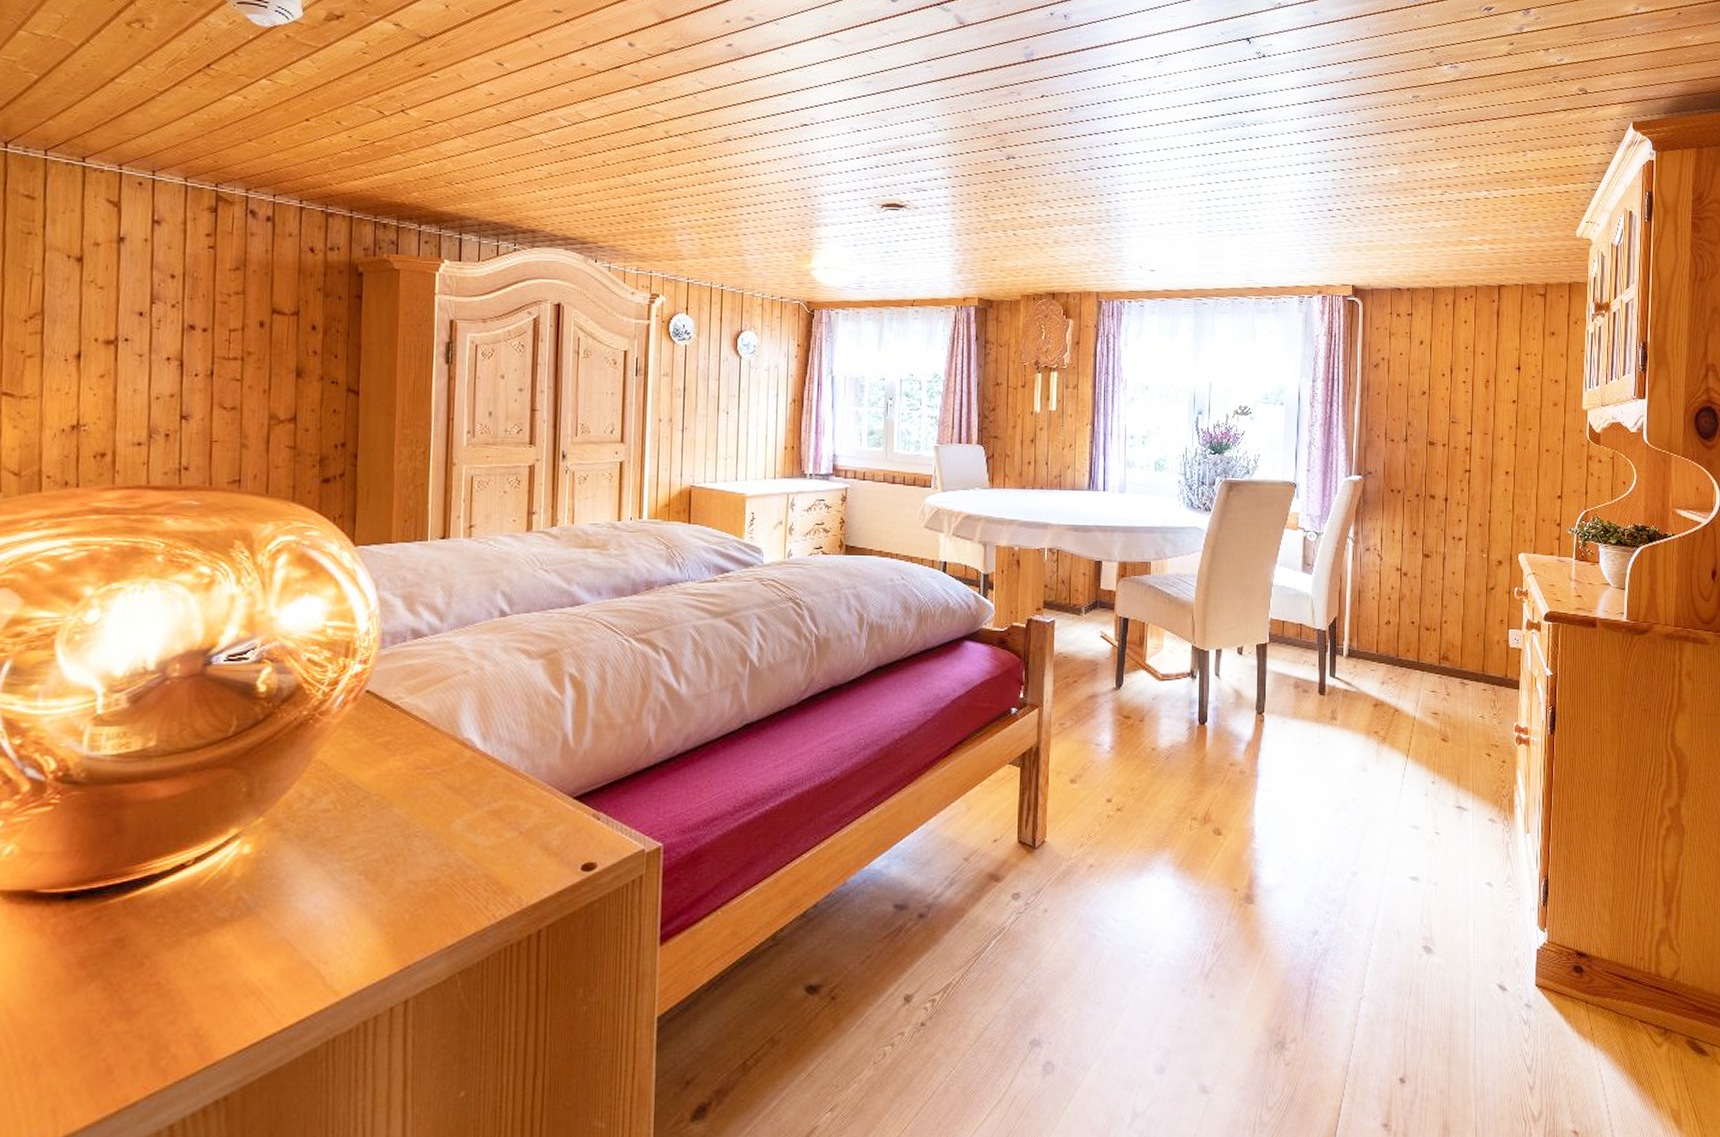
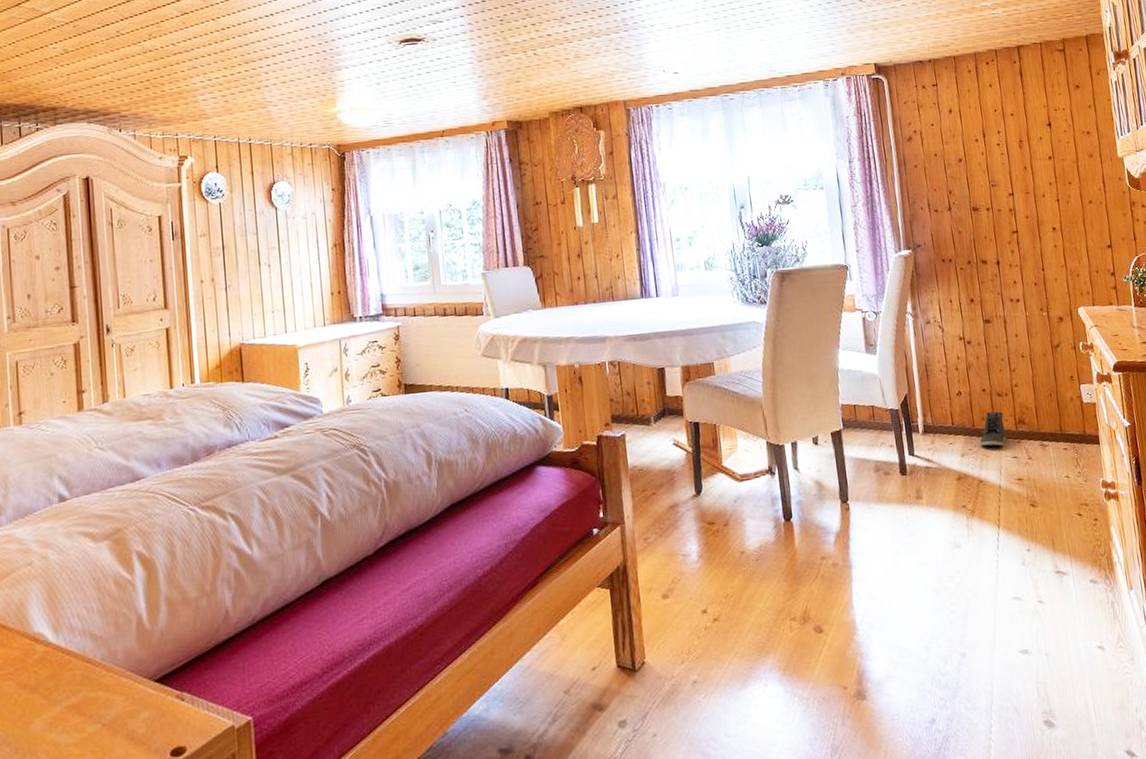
sneaker: none [1401,645,1428,679] -> present [979,411,1006,447]

